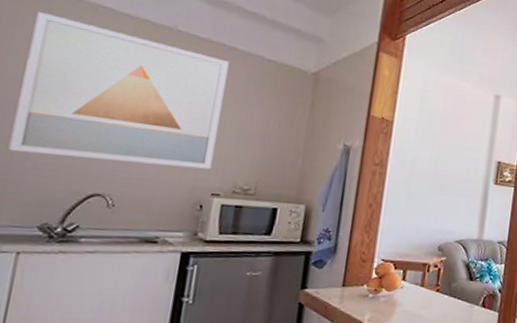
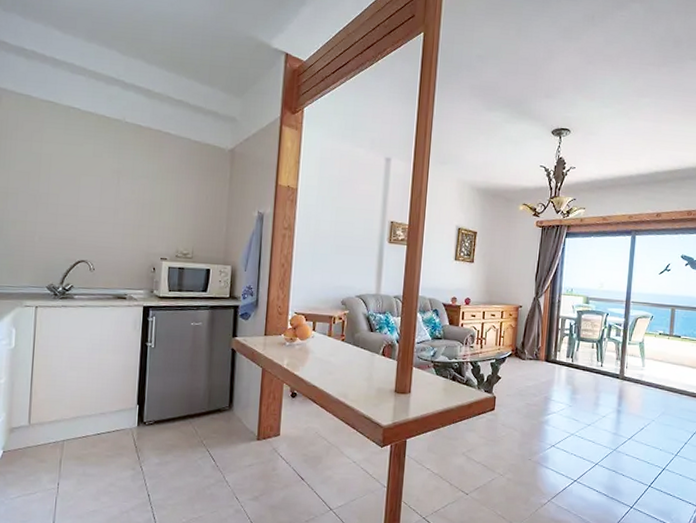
wall art: present [8,12,229,170] -> none [23,117,165,238]

